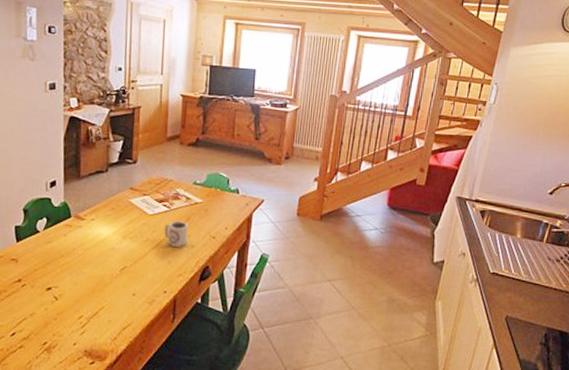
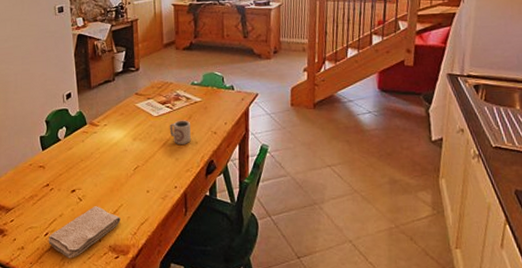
washcloth: none [14,307,100,362] -> present [48,206,121,259]

